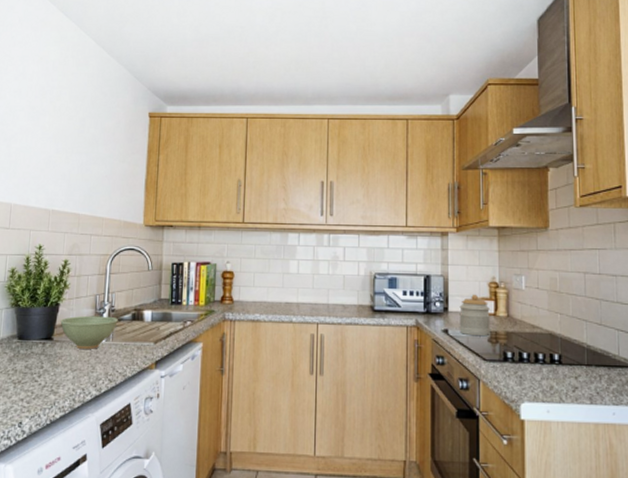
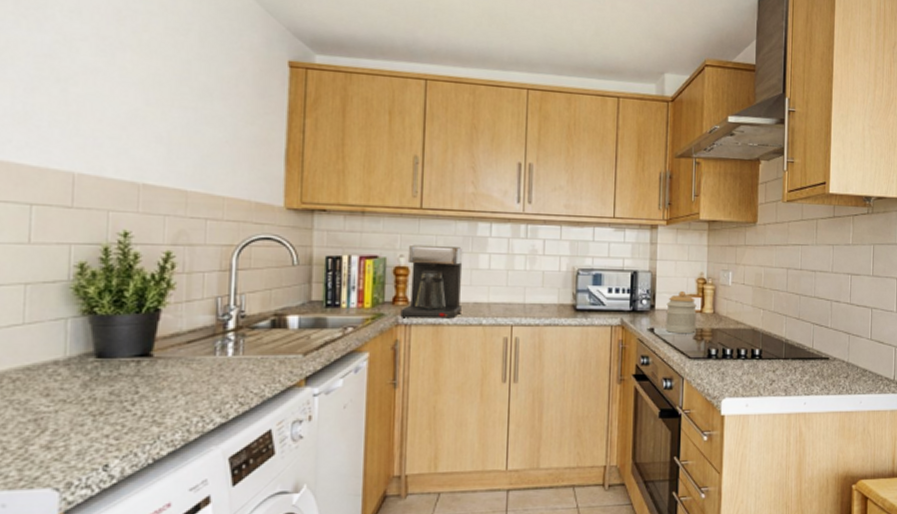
bowl: present [60,315,118,349] -> none [163,324,250,366]
coffee maker: none [227,252,277,317] -> present [400,244,463,320]

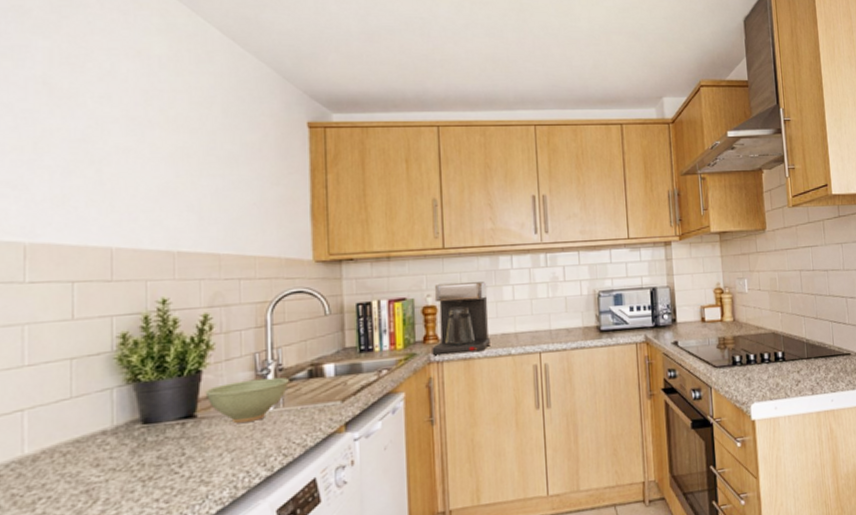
bowl: none [163,324,250,366] -> present [205,377,289,423]
jar: present [665,290,697,334] -> none [687,302,718,345]

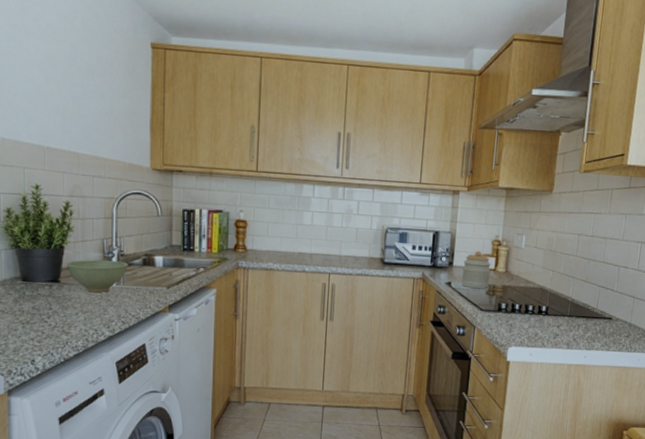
coffee maker: present [432,282,490,356] -> none [240,202,291,266]
jar: none [687,302,718,345] -> present [461,250,491,289]

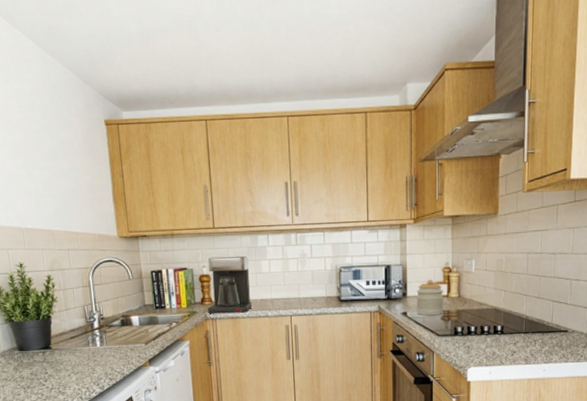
bowl: present [66,259,128,292] -> none [54,324,109,354]
coffee maker: none [240,202,291,266] -> present [207,256,252,314]

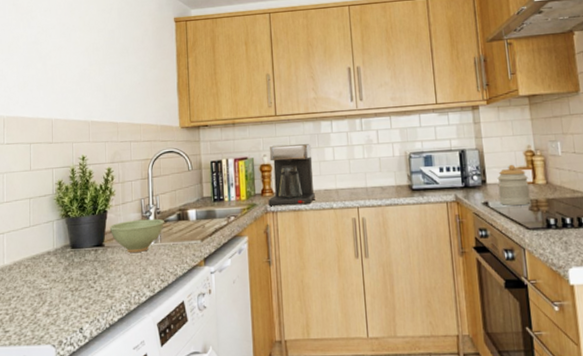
bowl: none [54,324,109,354] -> present [109,218,164,252]

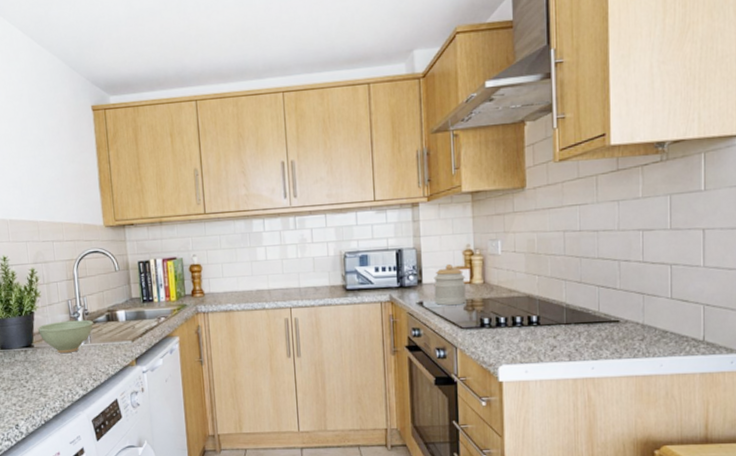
coffee maker: present [268,144,315,207] -> none [198,243,247,308]

